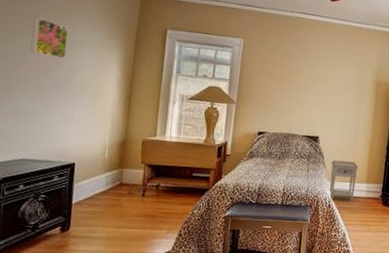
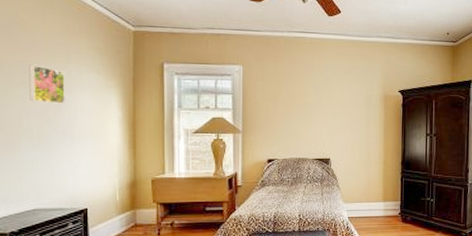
nightstand: present [329,160,358,203] -> none [345,181,374,223]

